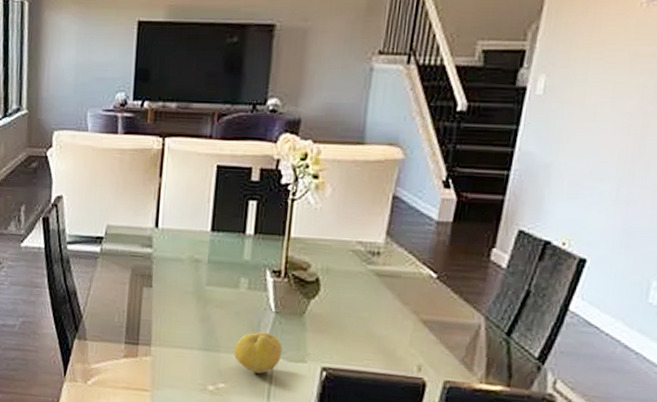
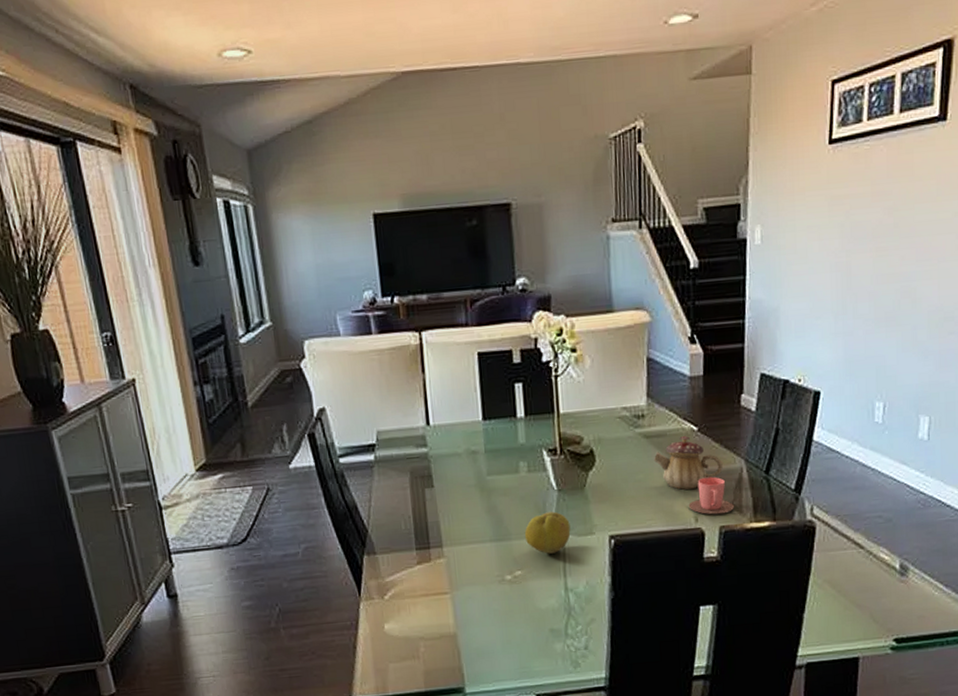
teapot: none [383,280,459,337] -> present [654,435,723,490]
cup: none [412,327,464,369] -> present [688,476,734,515]

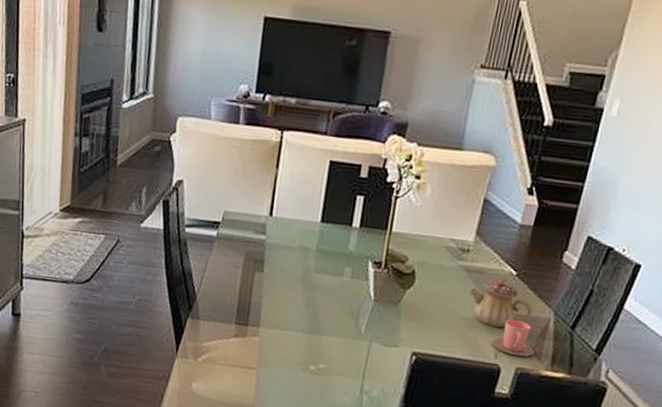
fruit: present [524,511,571,554] -> none [334,317,379,356]

